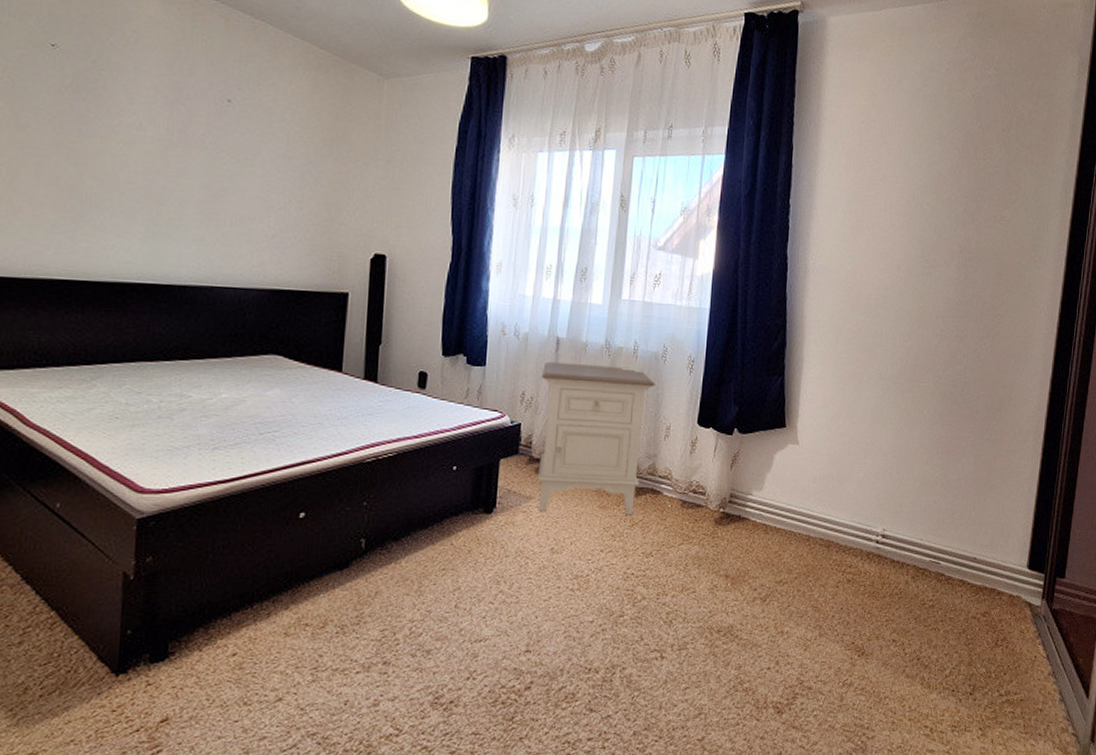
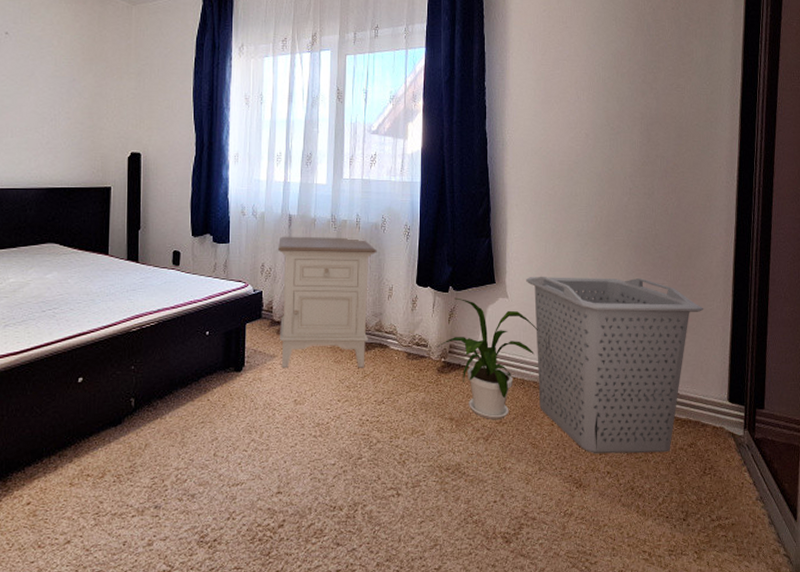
house plant: none [715,441,829,579] -> present [436,297,538,420]
laundry basket: none [820,422,1011,621] -> present [526,276,704,454]

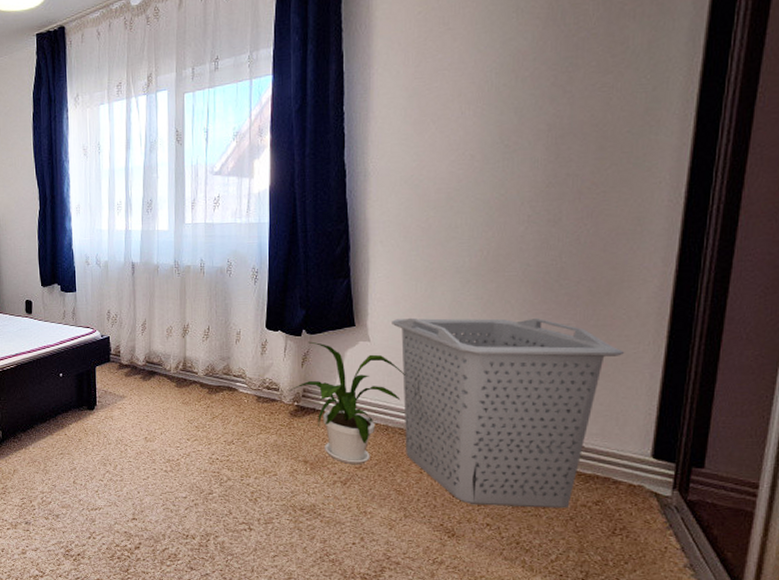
nightstand: present [277,236,377,369] -> none [122,282,223,410]

